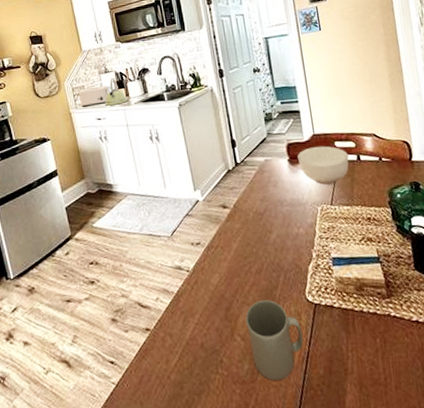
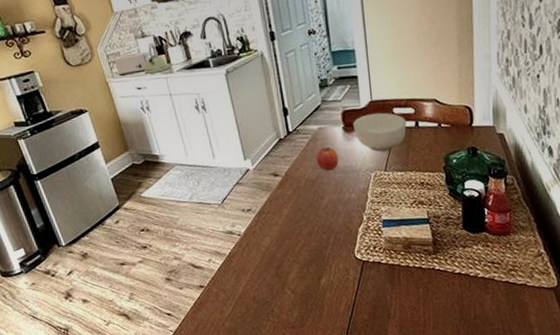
mug: present [245,300,304,382] -> none [295,259,350,326]
fruit: none [263,179,285,204] -> present [315,146,339,171]

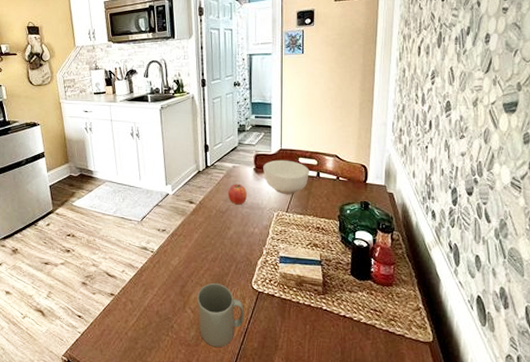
toaster: present [114,52,148,76] -> none [69,81,98,99]
kettle: present [144,43,170,74] -> none [93,75,115,100]
mug: none [295,259,350,326] -> present [197,283,244,348]

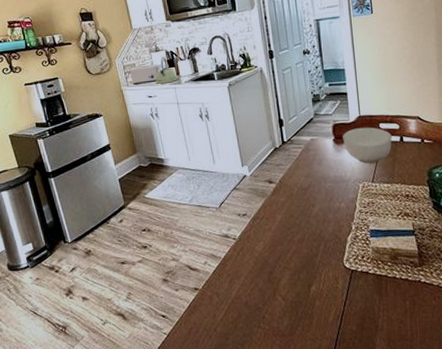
toaster: none [69,81,98,99] -> present [130,64,160,85]
kettle: none [93,75,115,100] -> present [156,56,179,84]
mug: present [197,283,244,348] -> none [287,266,339,335]
fruit: present [227,183,247,205] -> none [308,157,329,180]

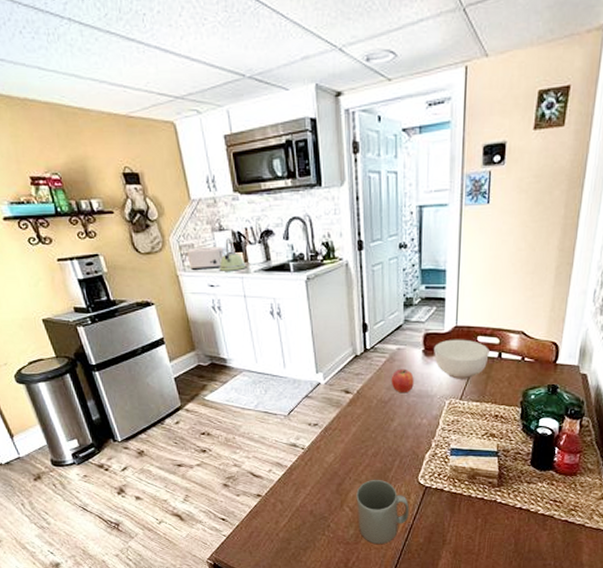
mug: none [287,266,339,335] -> present [356,480,409,545]
fruit: none [308,157,329,180] -> present [391,368,414,393]

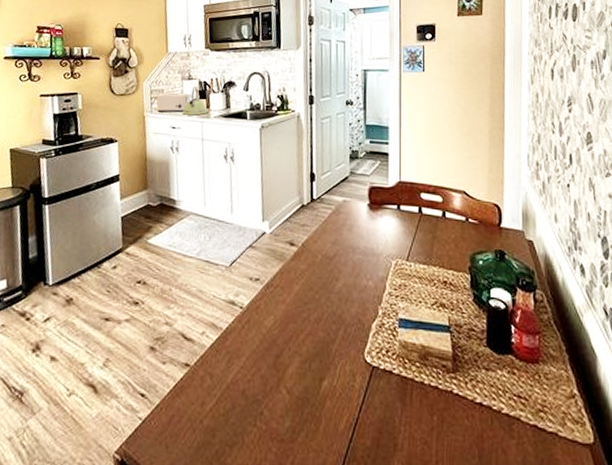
mug: present [356,480,409,545] -> none [294,353,354,446]
fruit: present [391,368,414,393] -> none [336,222,359,250]
bowl: present [434,339,489,379] -> none [379,194,433,238]

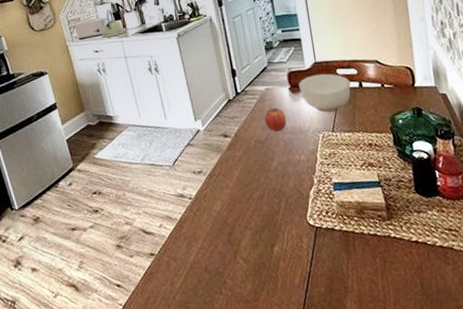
fruit: none [336,222,359,250] -> present [264,107,287,132]
bowl: none [379,194,433,238] -> present [299,73,351,112]

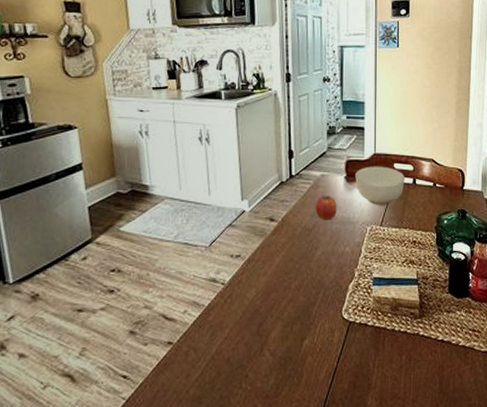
toaster: present [75,17,106,40] -> none [119,73,157,95]
kettle: present [102,9,126,38] -> none [150,66,179,97]

